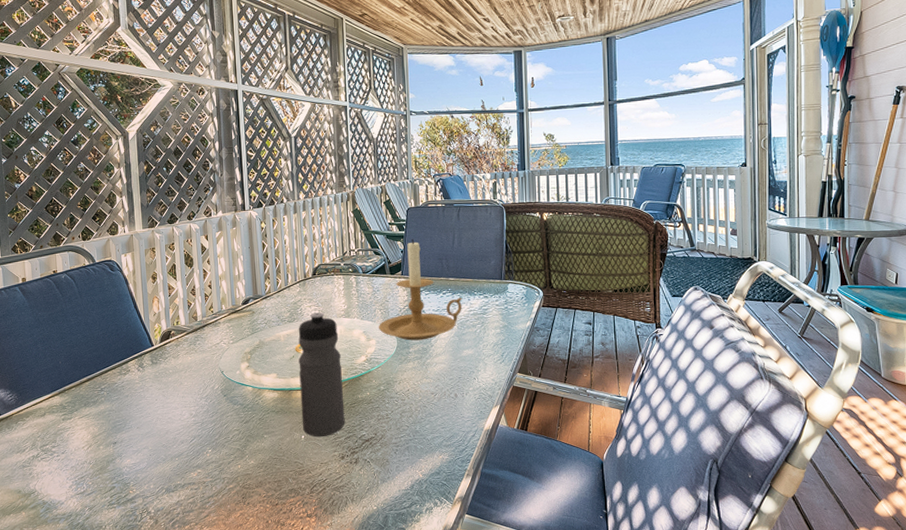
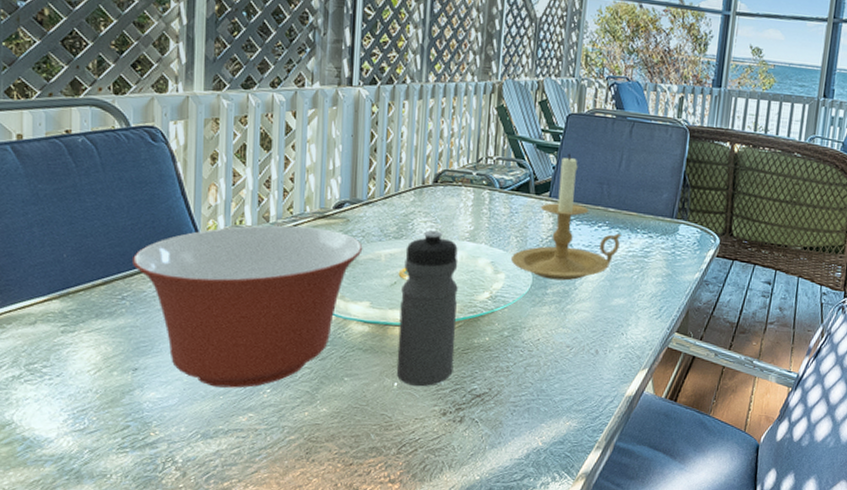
mixing bowl: none [106,321,267,451] -> present [133,225,363,388]

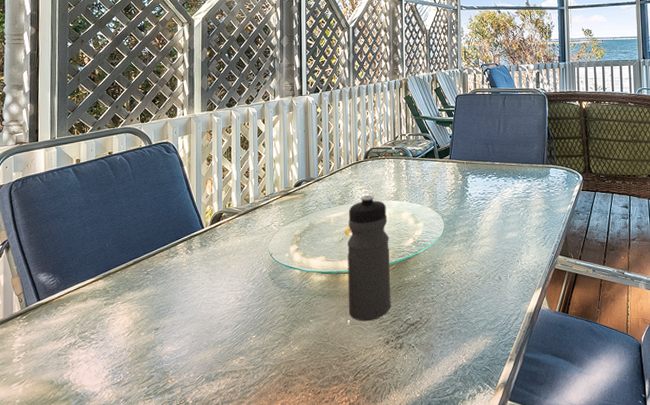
mixing bowl: present [133,225,363,388] -> none [154,203,317,337]
candle holder: present [511,153,622,281] -> none [427,124,507,223]

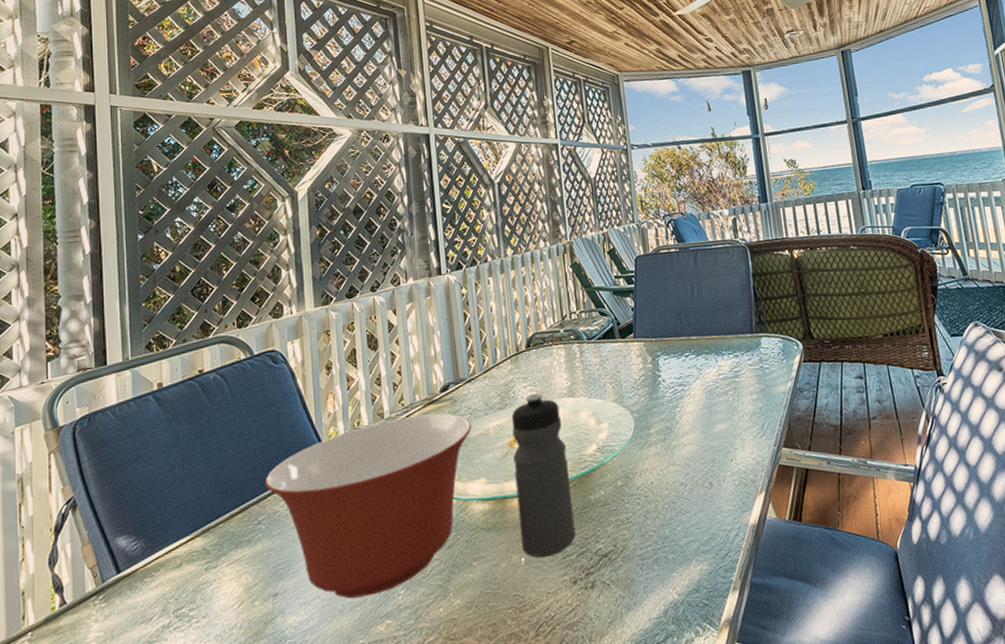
mixing bowl: none [154,203,317,337] -> present [265,413,472,599]

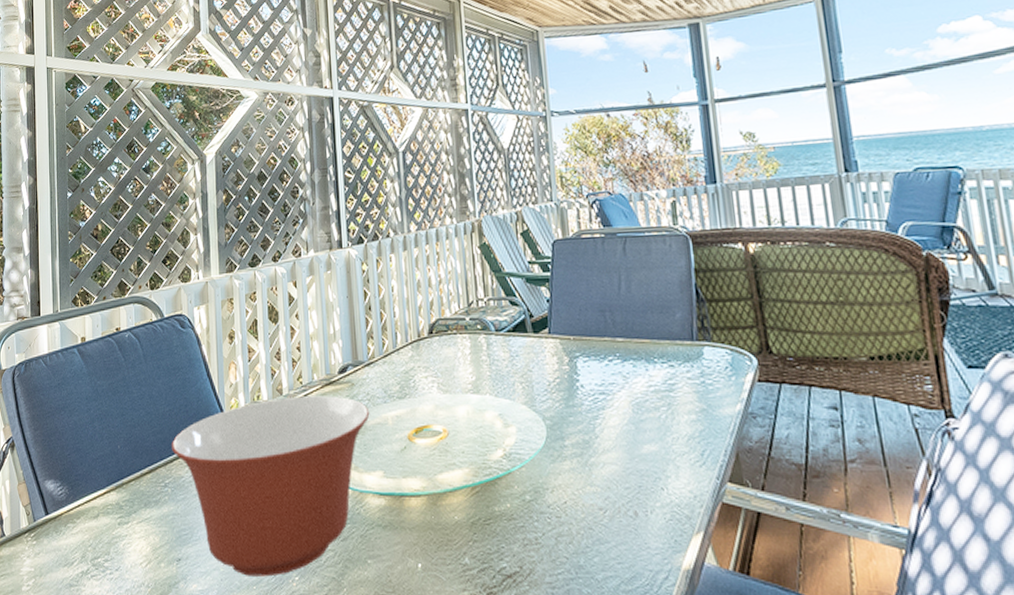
water bottle: present [511,393,576,558] -> none [411,385,478,568]

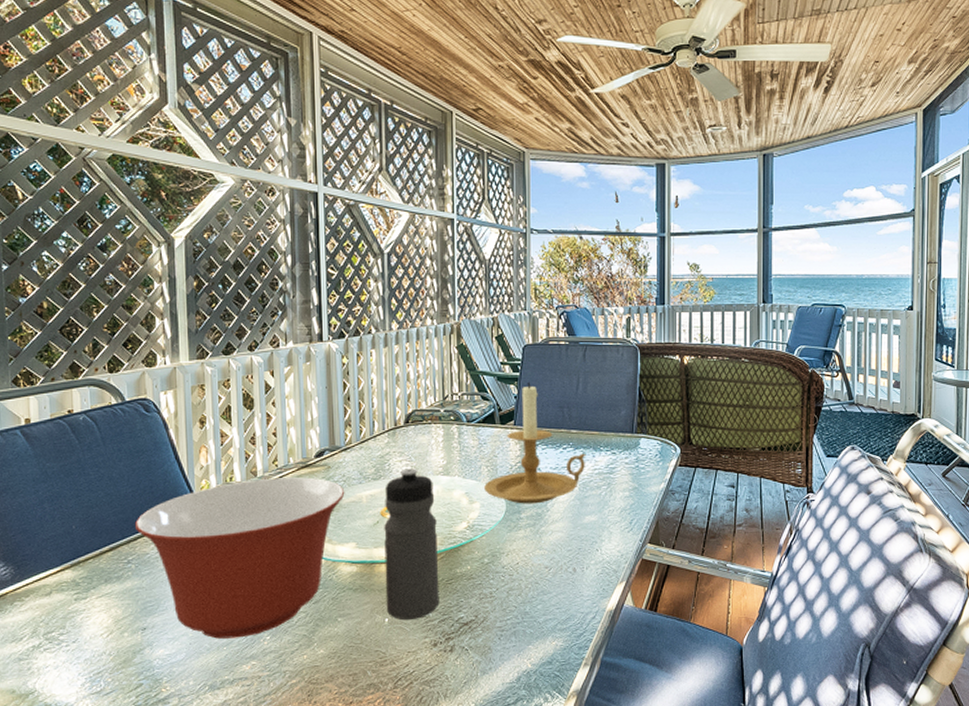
water bottle: none [411,385,478,568] -> present [384,468,440,621]
candle holder: none [520,282,638,429] -> present [484,381,586,504]

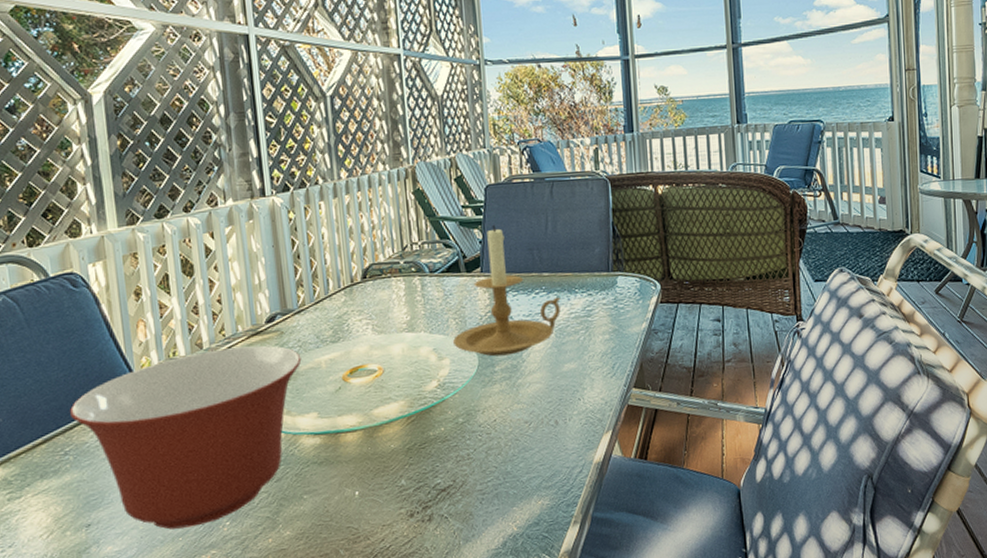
water bottle: present [384,468,440,621] -> none [345,327,413,492]

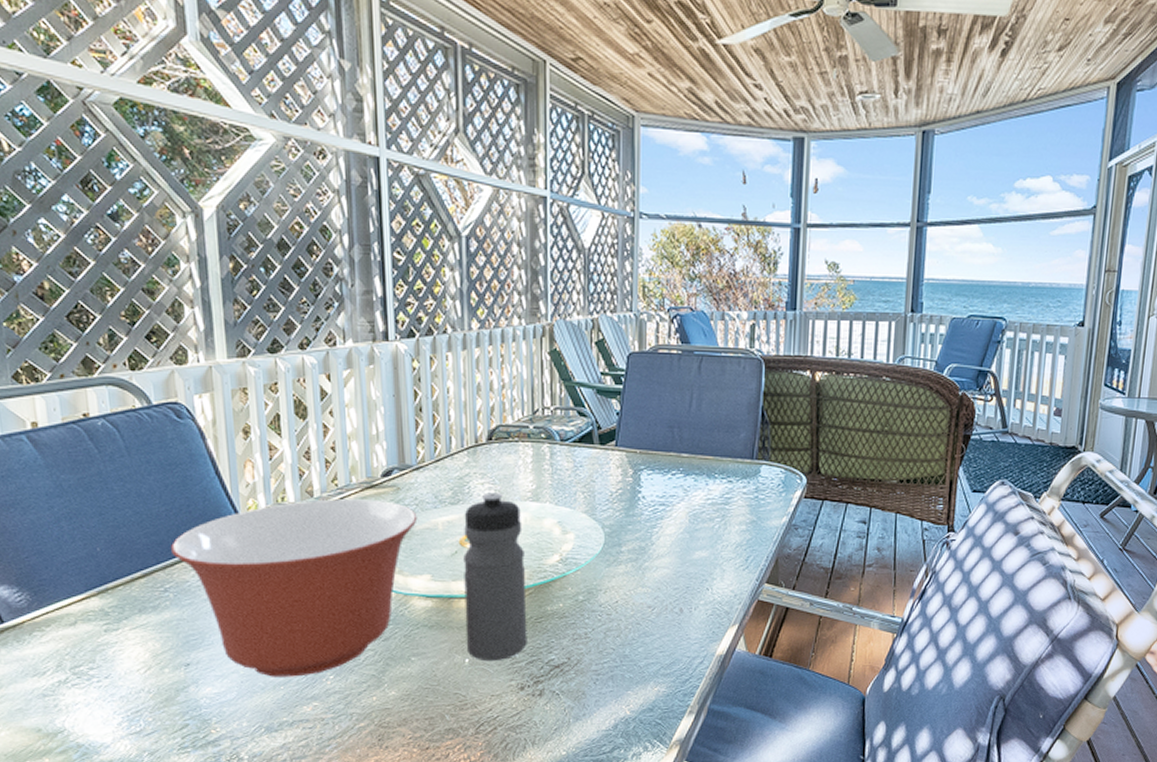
water bottle: none [345,327,413,492] -> present [463,492,527,662]
candle holder: present [453,224,561,357] -> none [580,396,698,536]

